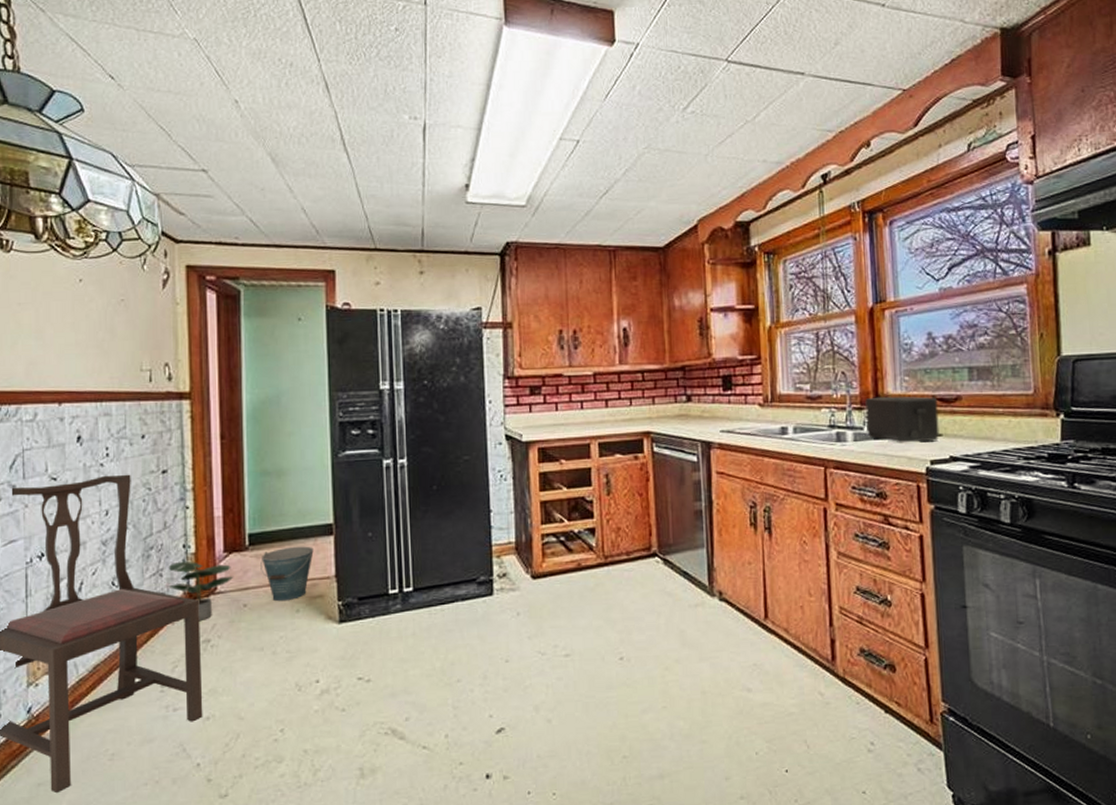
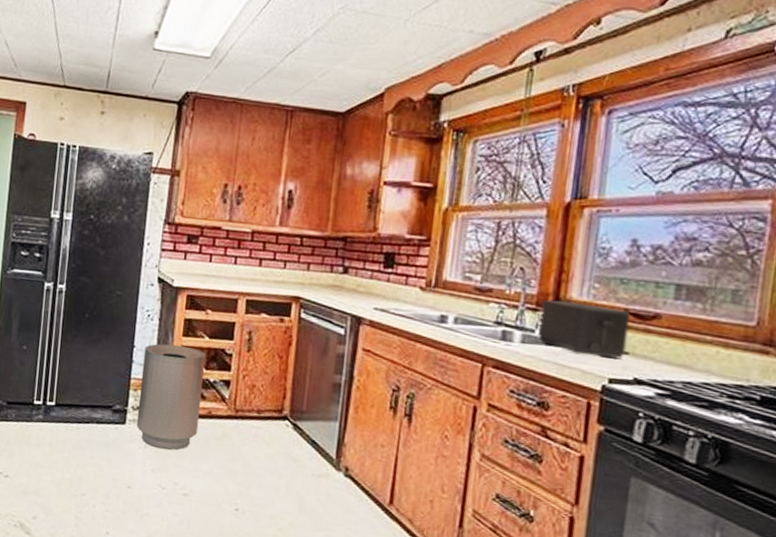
trash can: none [502,501,570,613] -> present [136,343,205,450]

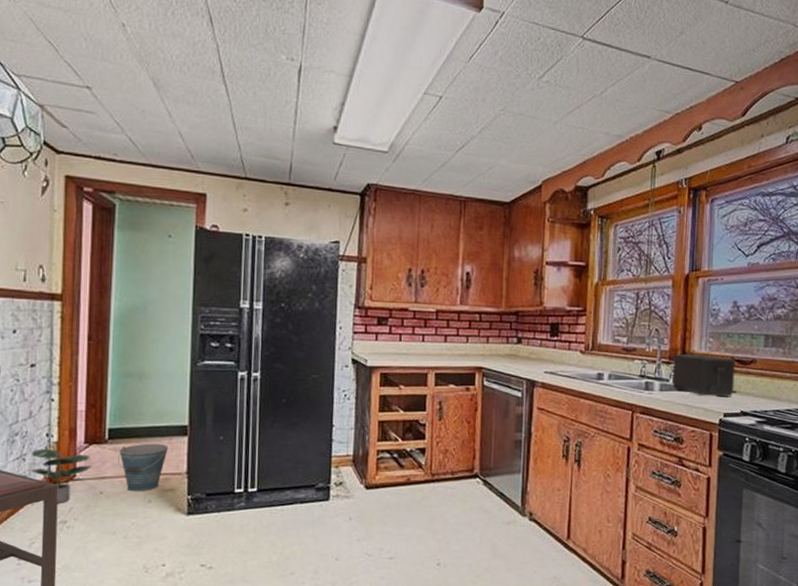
trash can: present [136,343,205,450] -> none [340,420,401,519]

